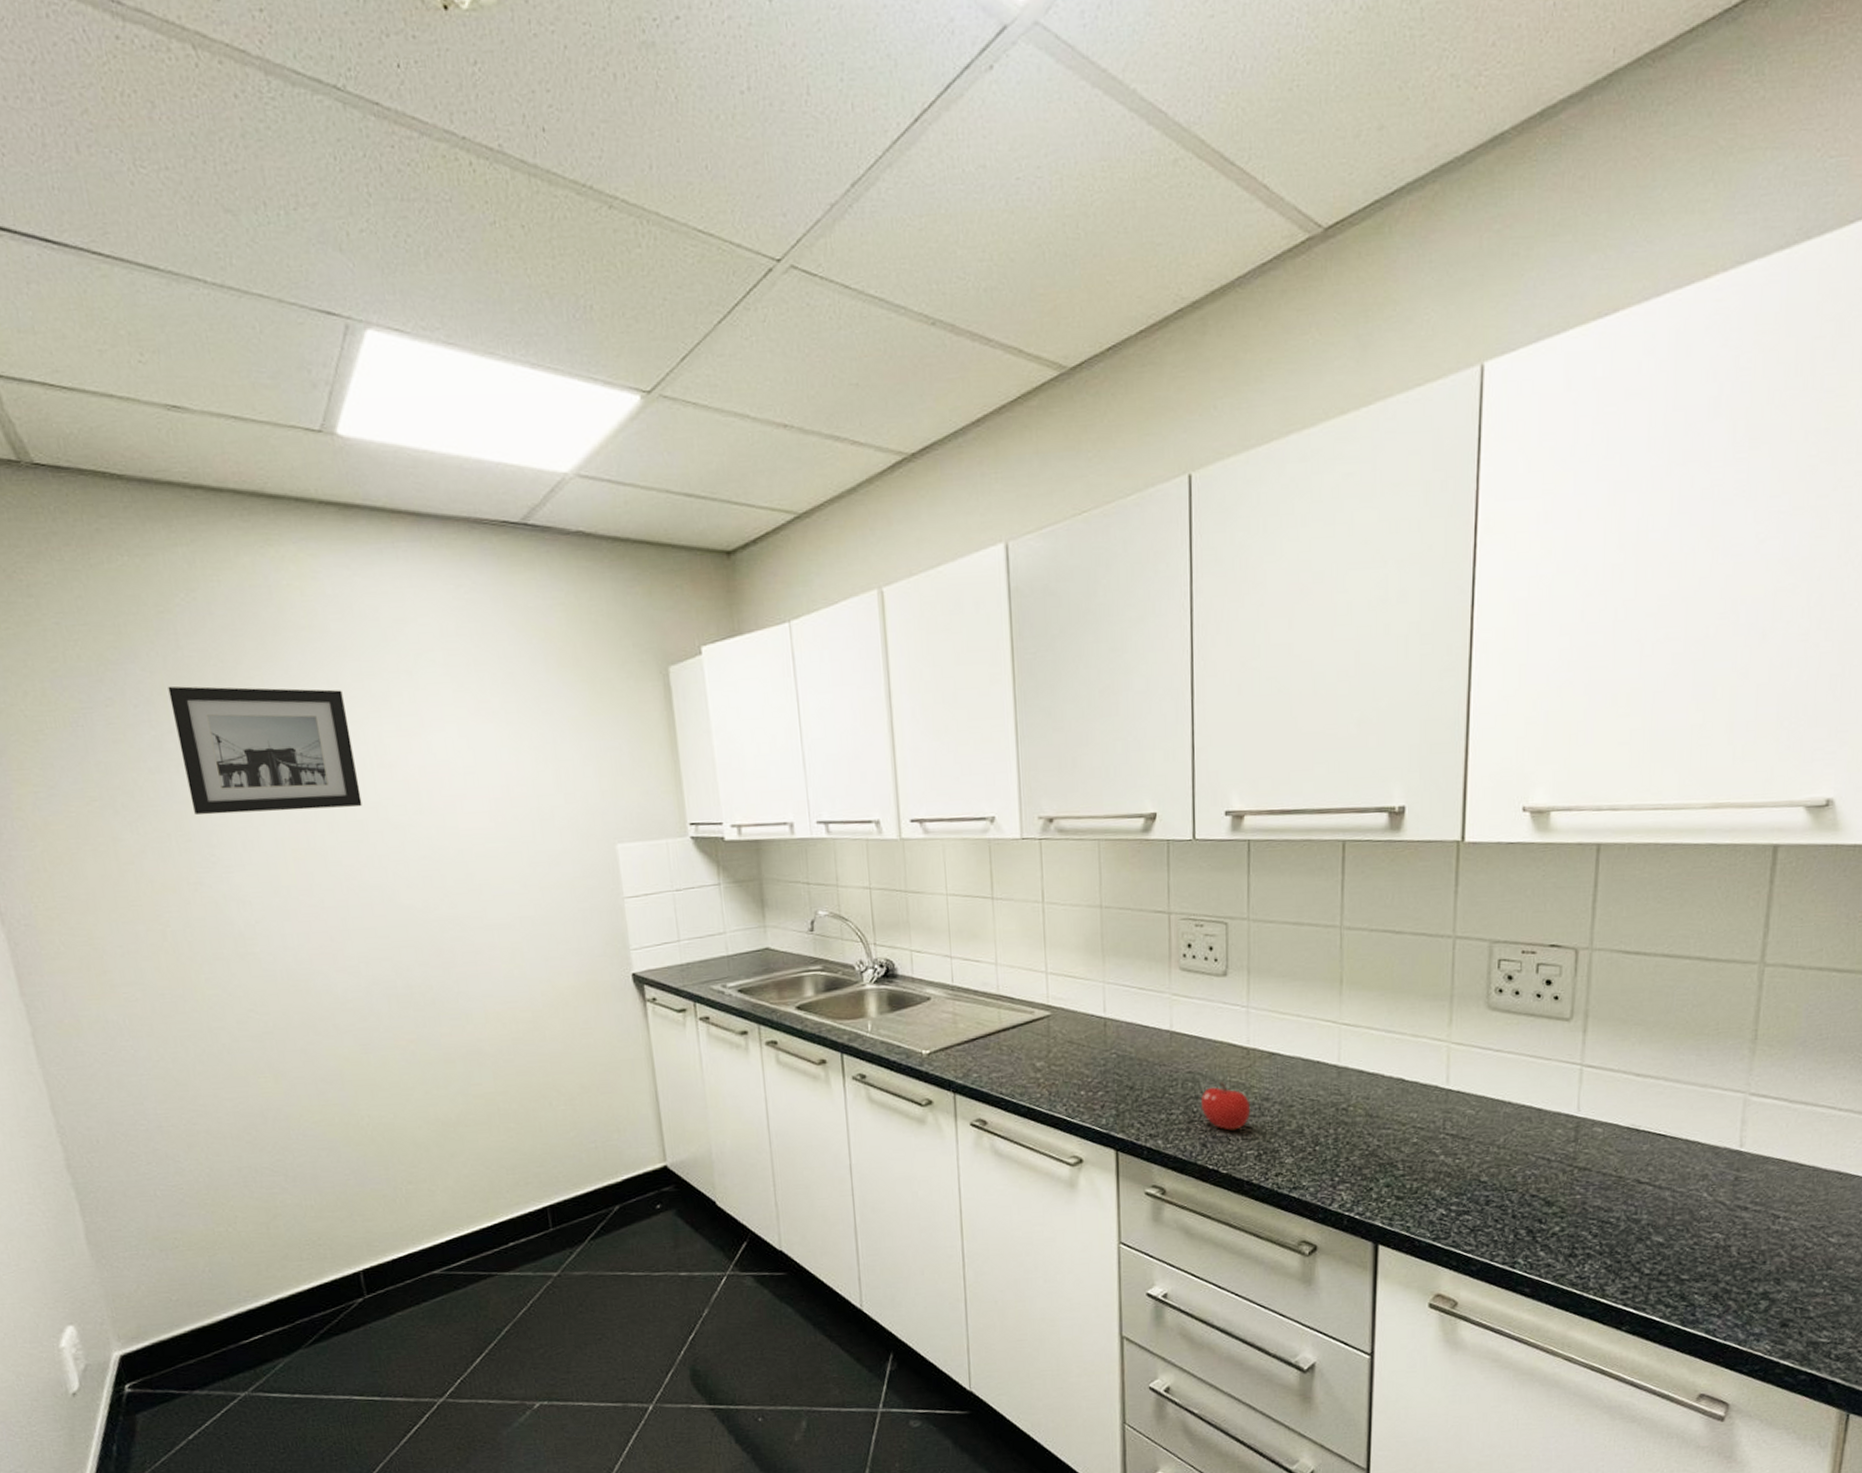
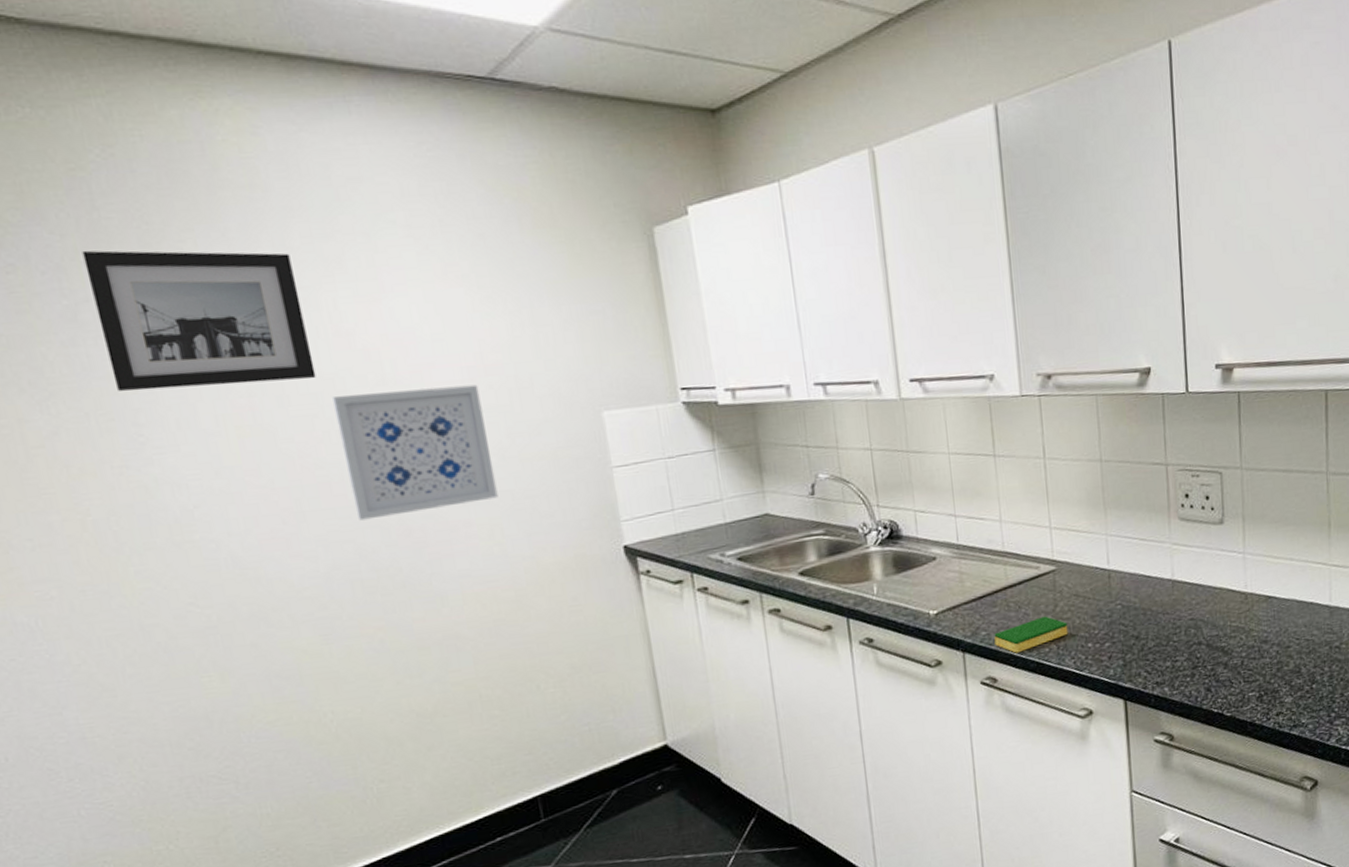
wall art: none [376,815,520,940] -> present [333,384,499,521]
dish sponge: none [985,1061,1061,1097] -> present [994,616,1069,653]
apple: present [1201,1082,1251,1130] -> none [1204,627,1251,674]

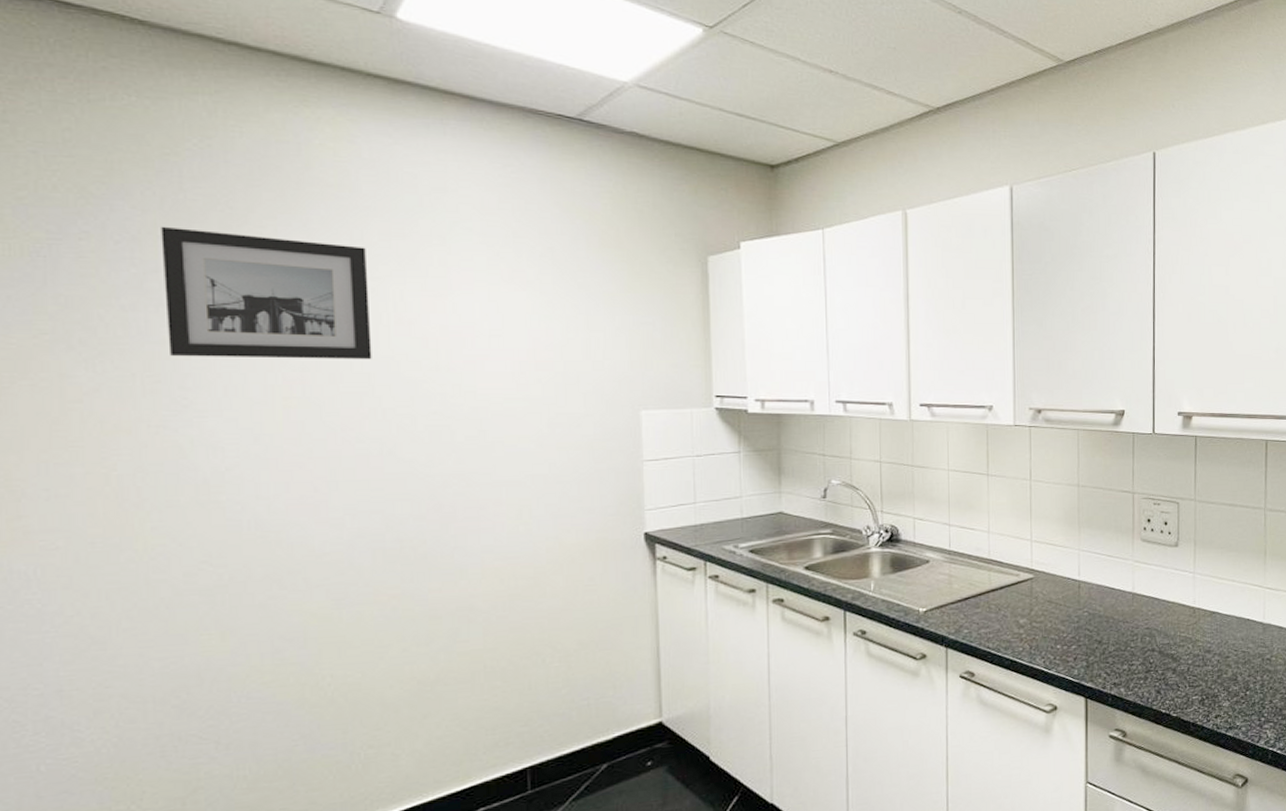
wall art: present [333,384,499,521] -> none [385,377,531,493]
dish sponge: present [994,616,1069,653] -> none [975,619,1041,651]

